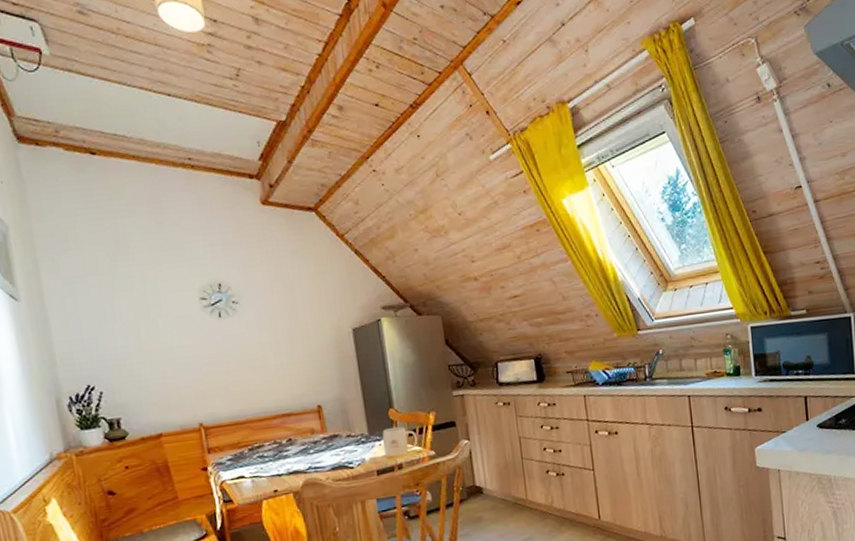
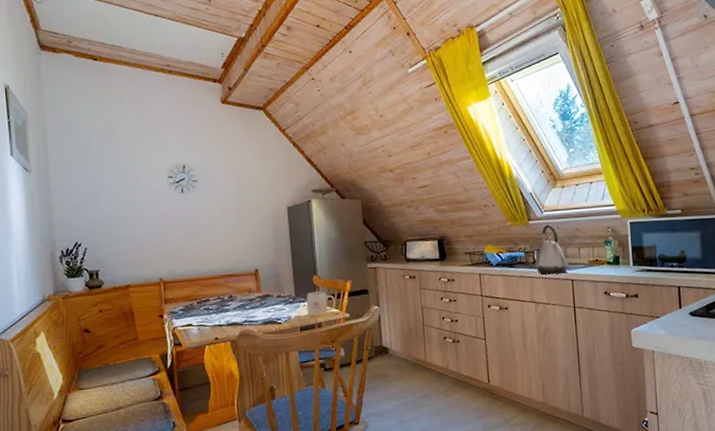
kettle: none [646,333,685,392] -> present [534,224,569,275]

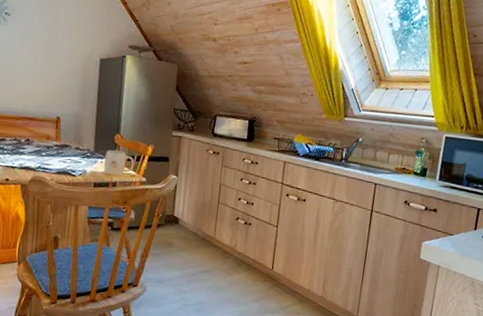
kettle: present [534,224,569,275] -> none [341,124,376,177]

